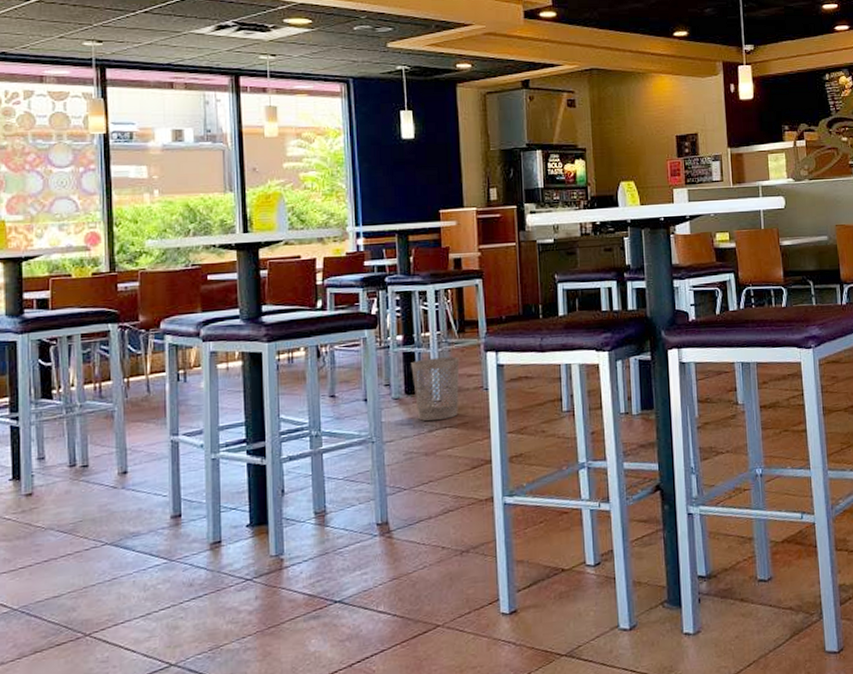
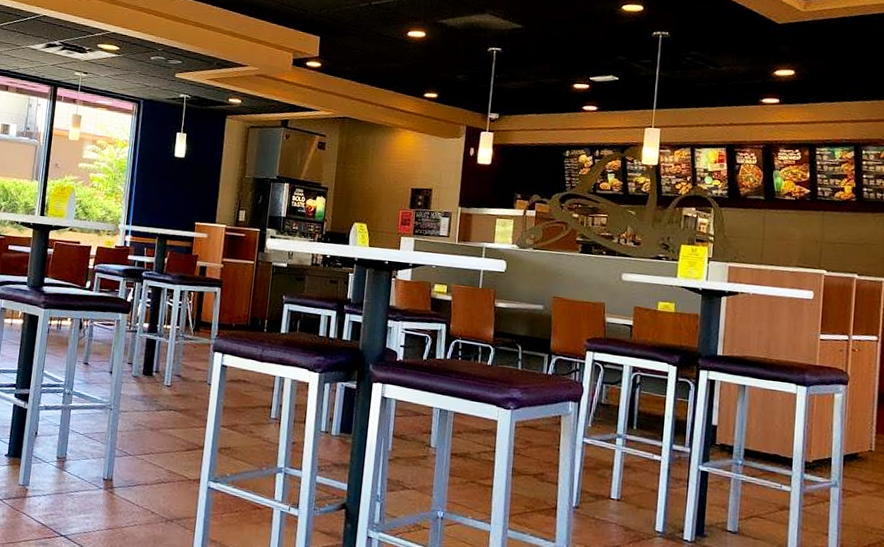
wastebasket: present [411,356,460,421] -> none [150,347,191,403]

